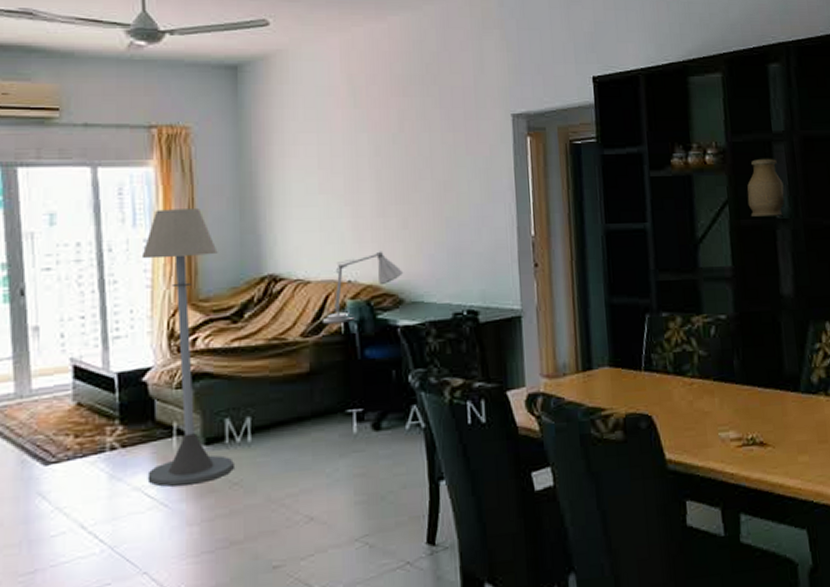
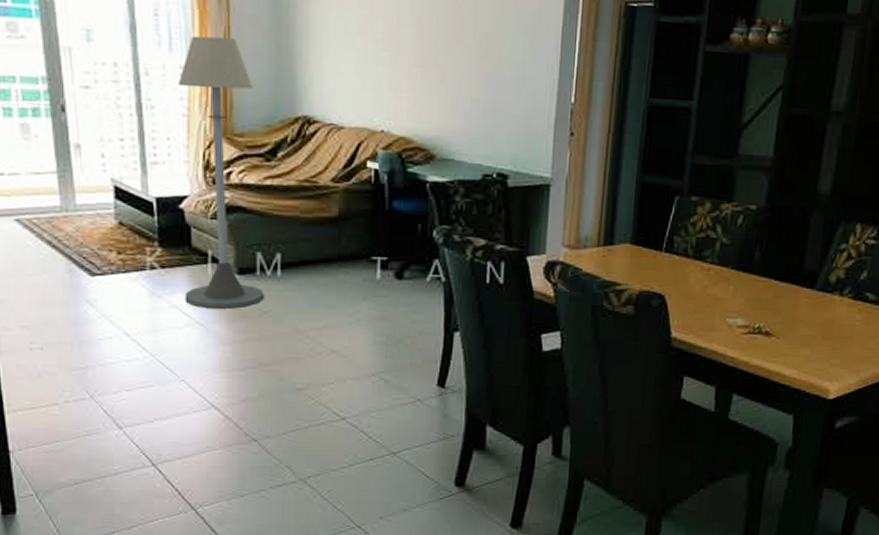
desk lamp: present [322,251,404,325] -> none [353,102,438,174]
decorative jar: present [747,158,784,217] -> none [803,42,846,108]

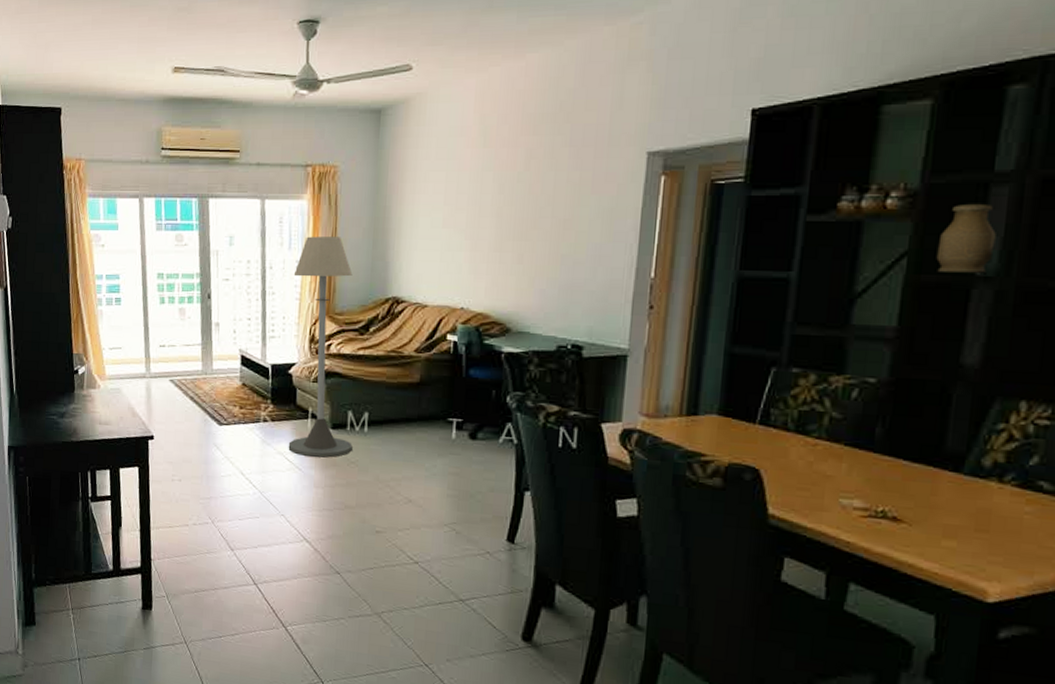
decorative jar: none [803,42,846,108] -> present [936,203,996,273]

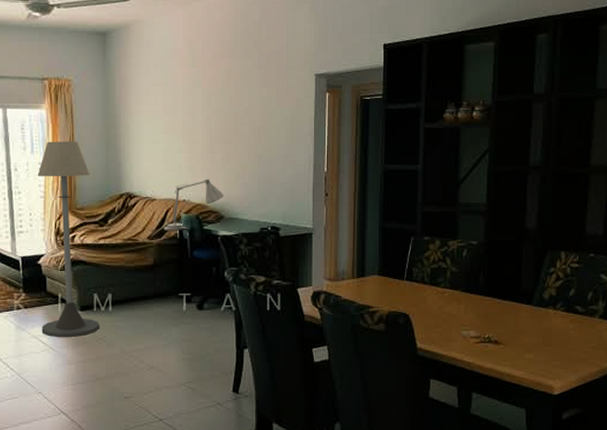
desk lamp: none [434,283,514,345] -> present [163,178,225,232]
decorative jar: present [936,203,996,273] -> none [506,115,538,164]

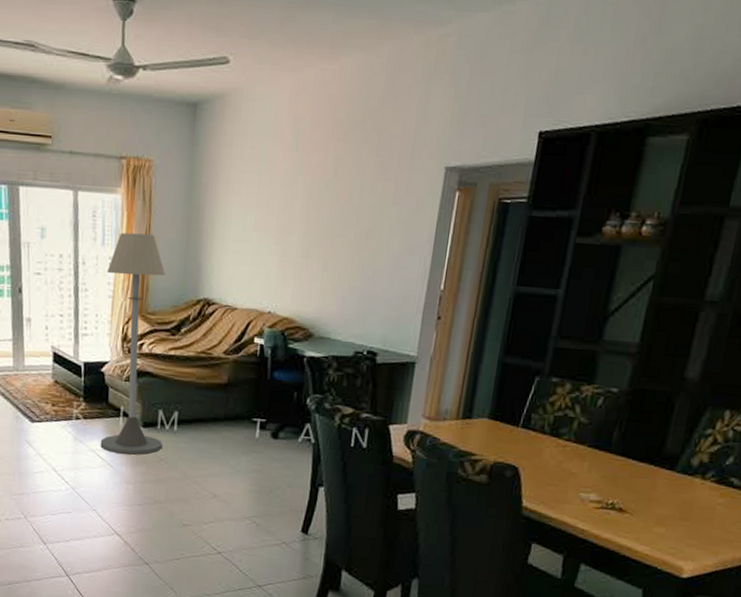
desk lamp: present [163,178,225,232] -> none [242,288,317,348]

